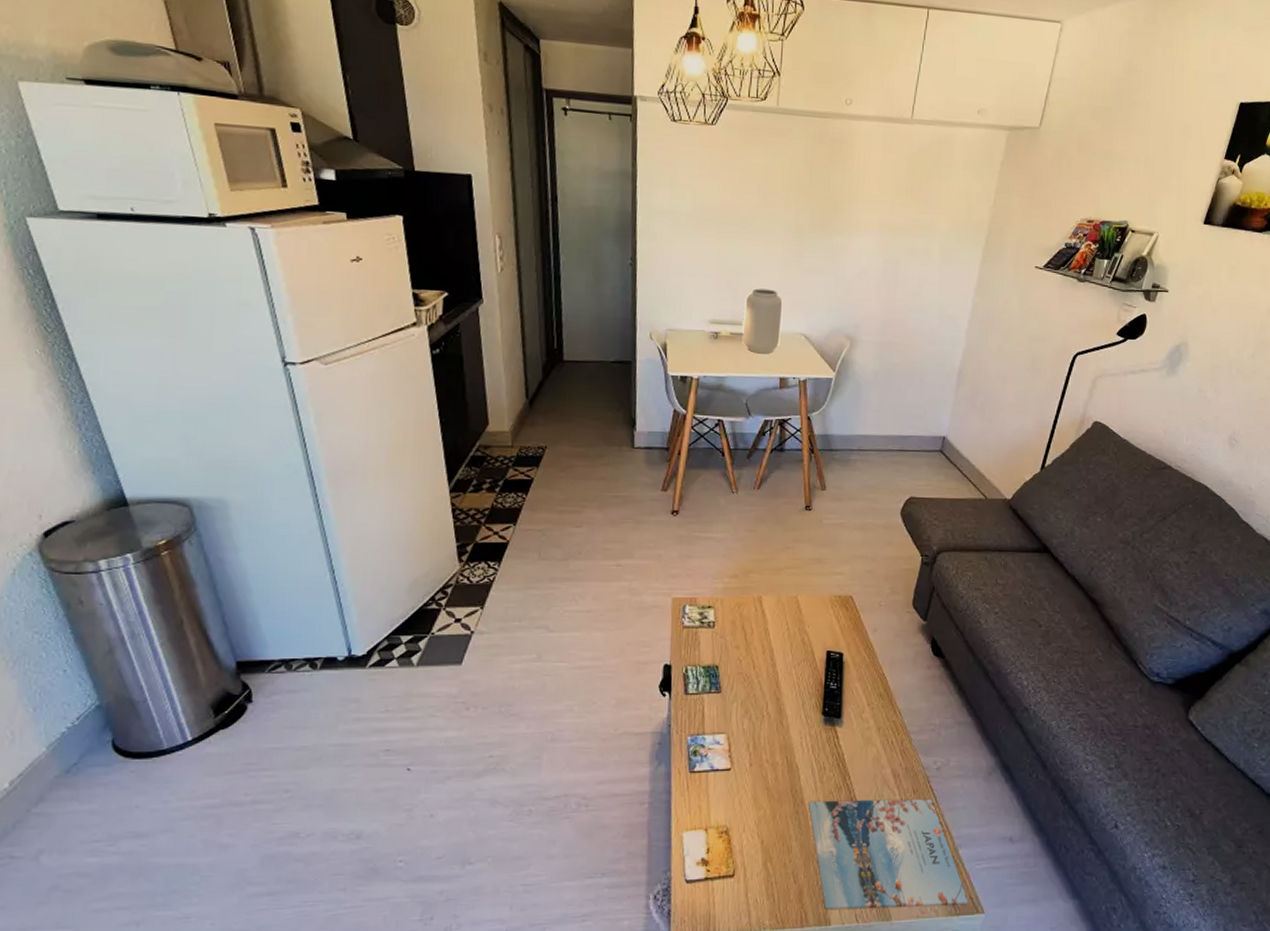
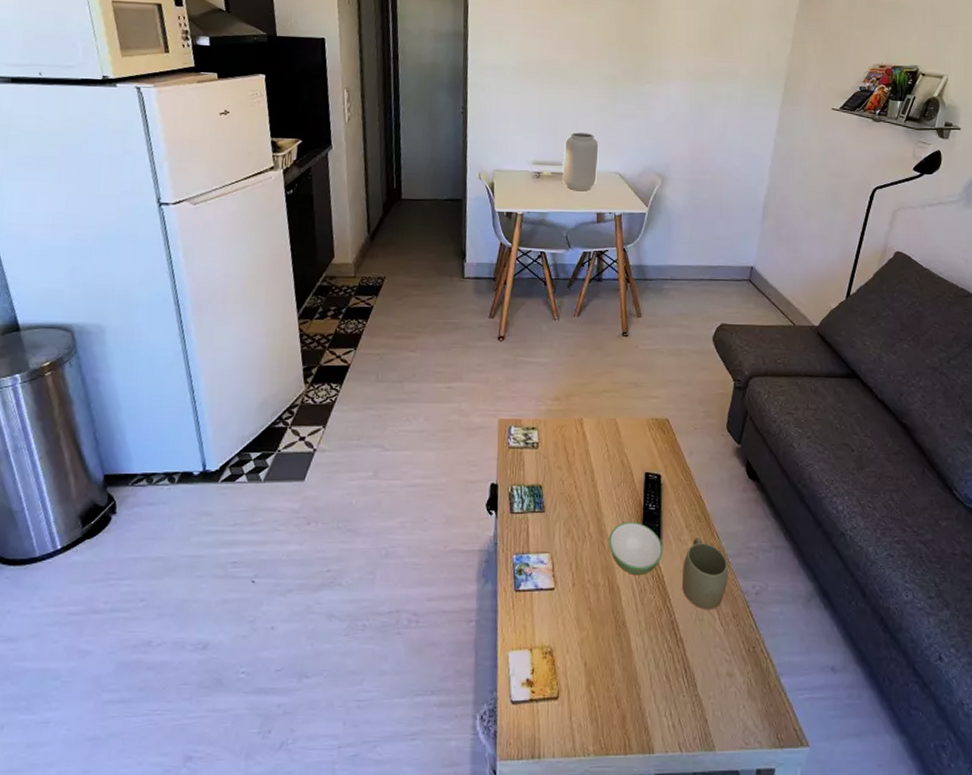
bowl: none [788,700,844,754] -> present [609,521,663,576]
magazine: present [809,798,968,911] -> none [630,623,792,738]
mug: none [863,715,910,787] -> present [682,538,728,611]

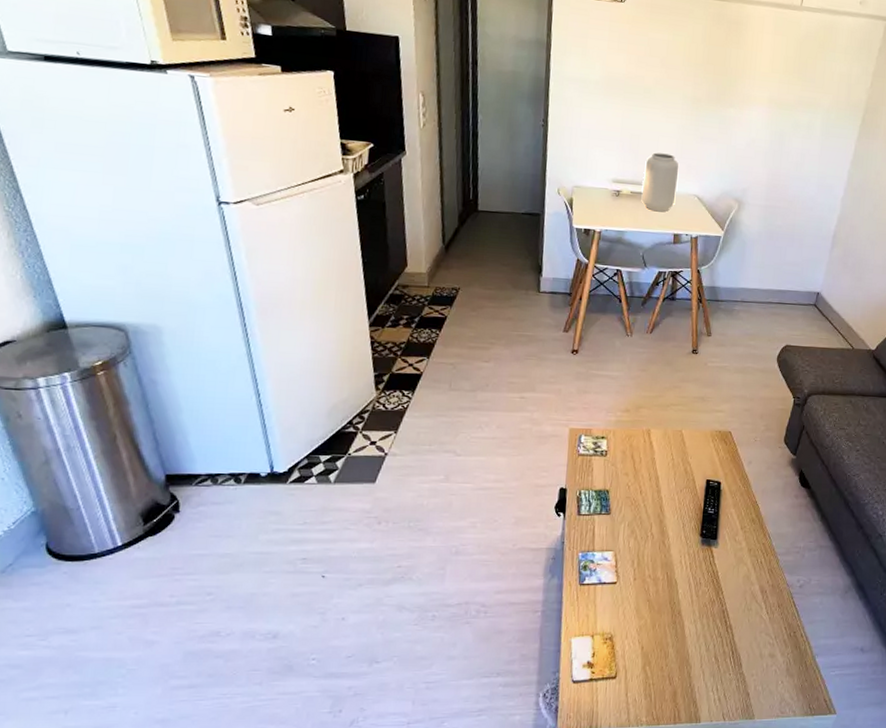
bowl: present [609,521,663,576] -> none [669,523,719,571]
mug: present [682,538,728,611] -> none [734,538,777,601]

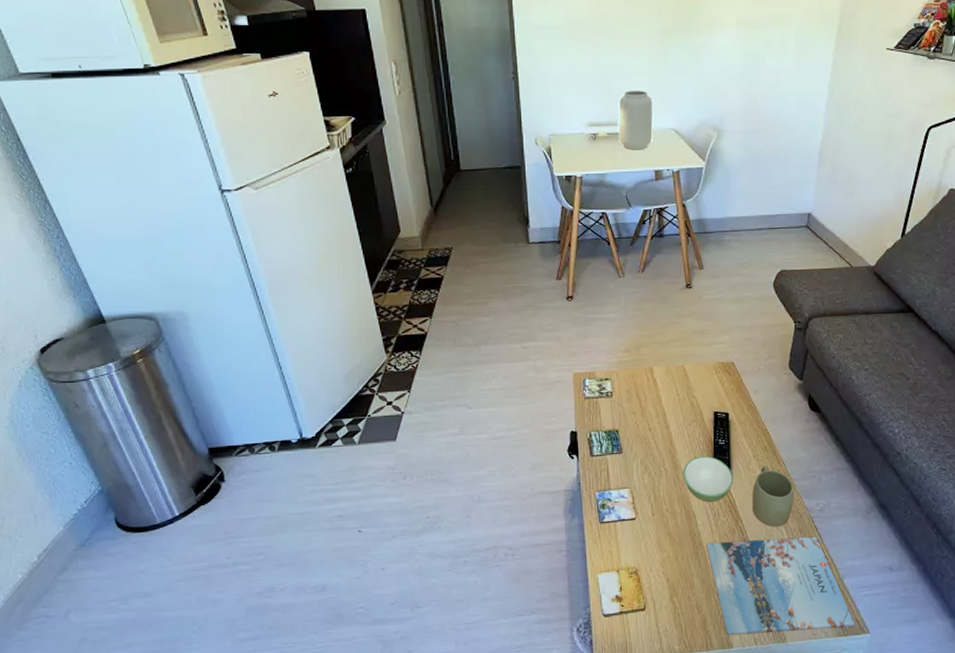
bowl: none [669,523,719,571] -> present [683,456,734,503]
magazine: none [685,612,823,710] -> present [707,536,855,636]
mug: none [734,538,777,601] -> present [752,466,794,528]

